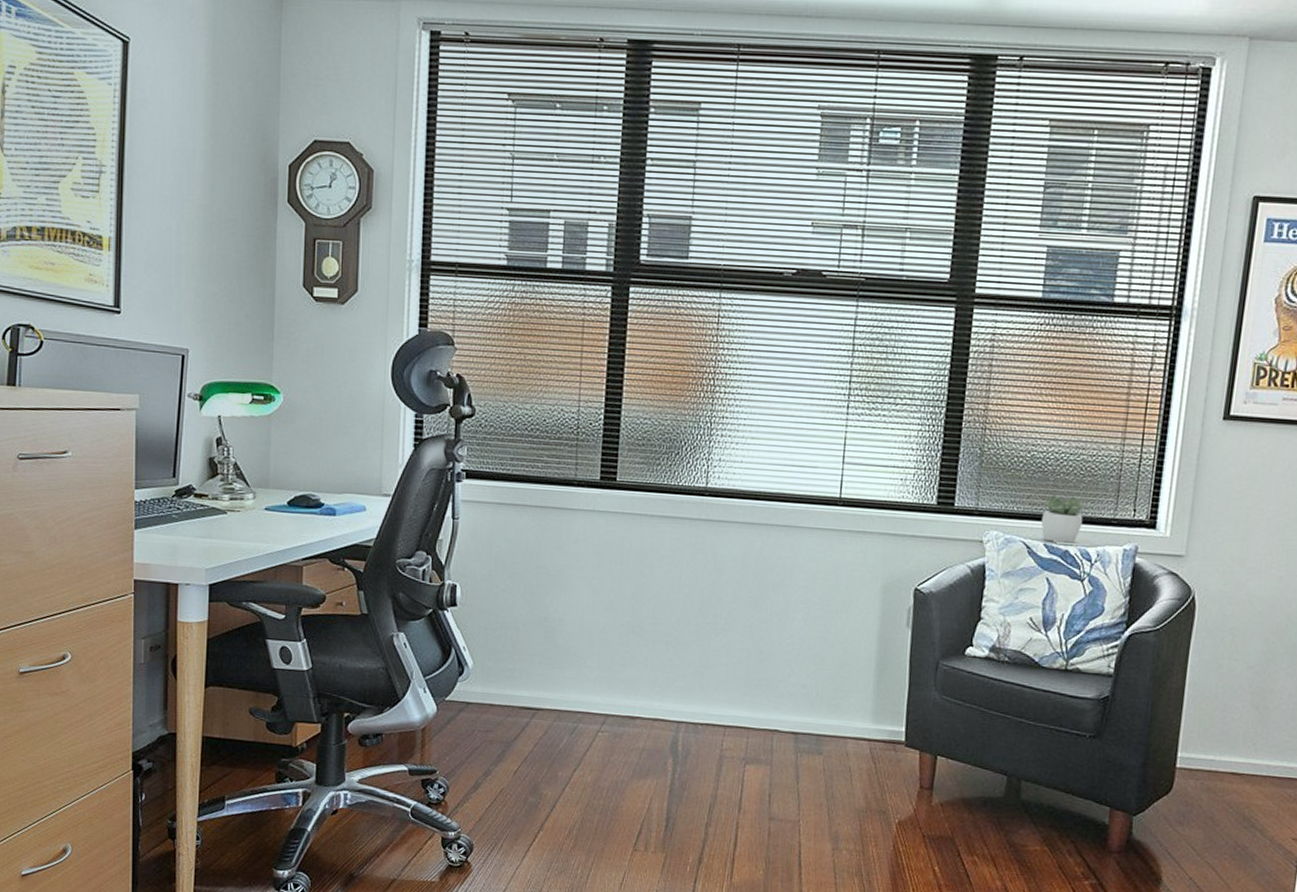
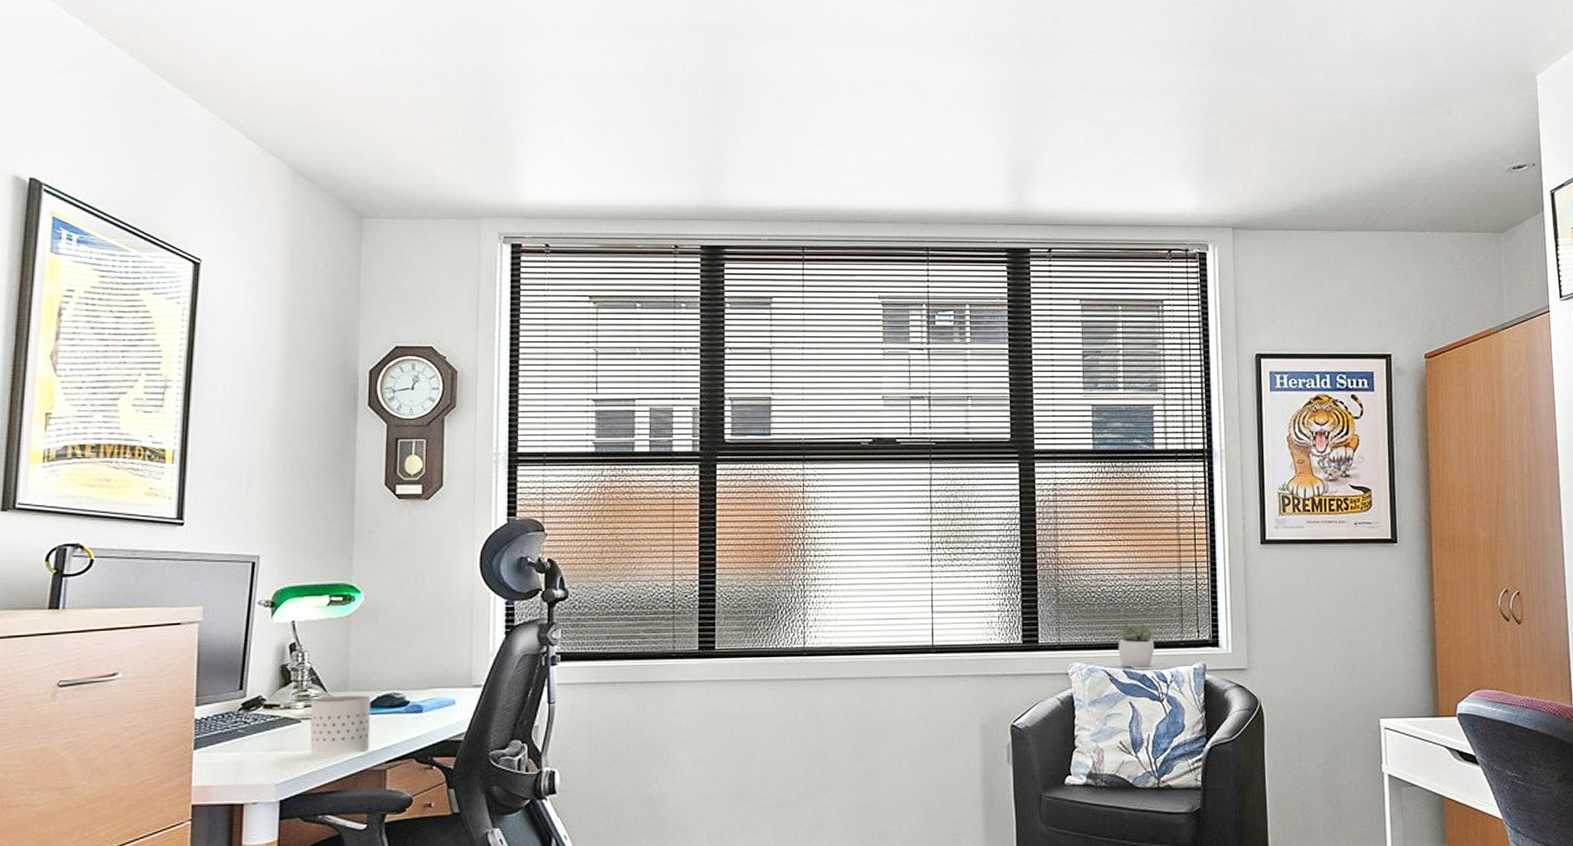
mug: none [235,491,290,549] -> present [310,695,371,756]

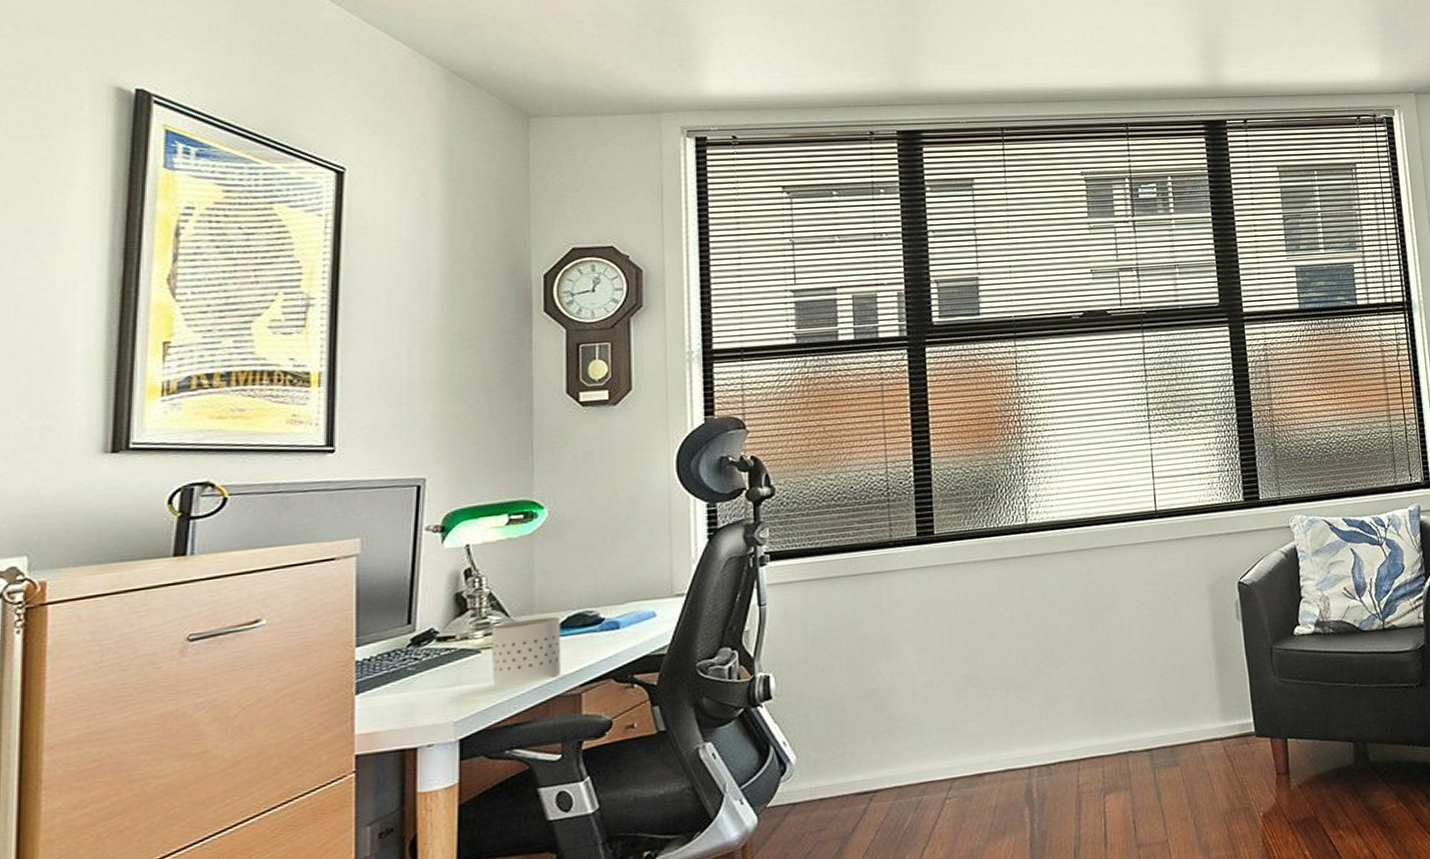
succulent plant: present [1118,624,1155,668] -> none [1336,472,1371,516]

